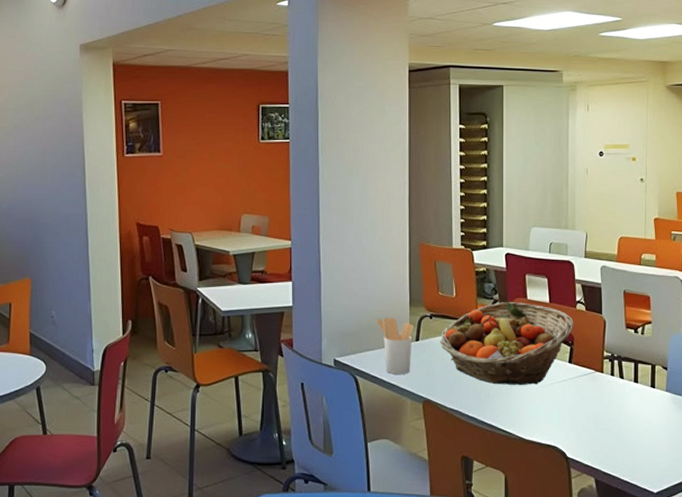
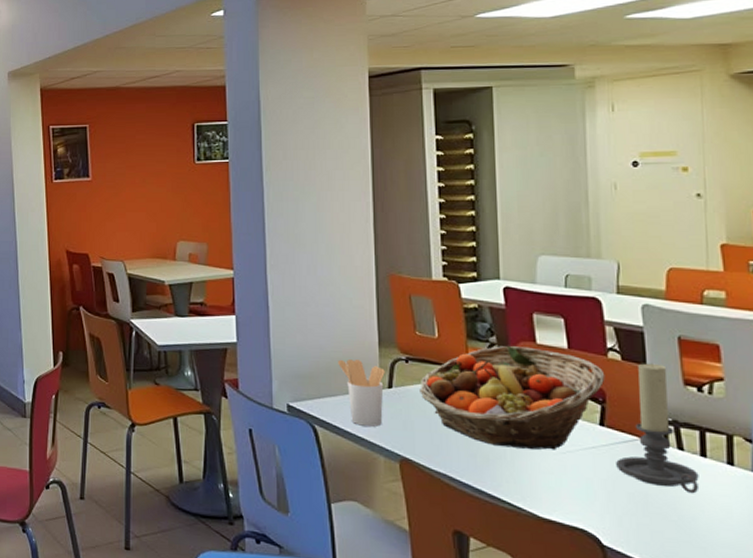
candle holder: none [579,312,633,412] -> present [616,363,699,494]

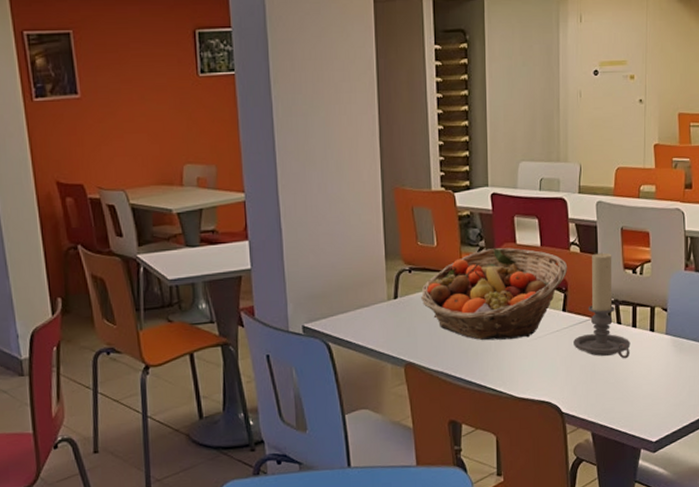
utensil holder: present [338,359,385,427] -> none [349,274,391,338]

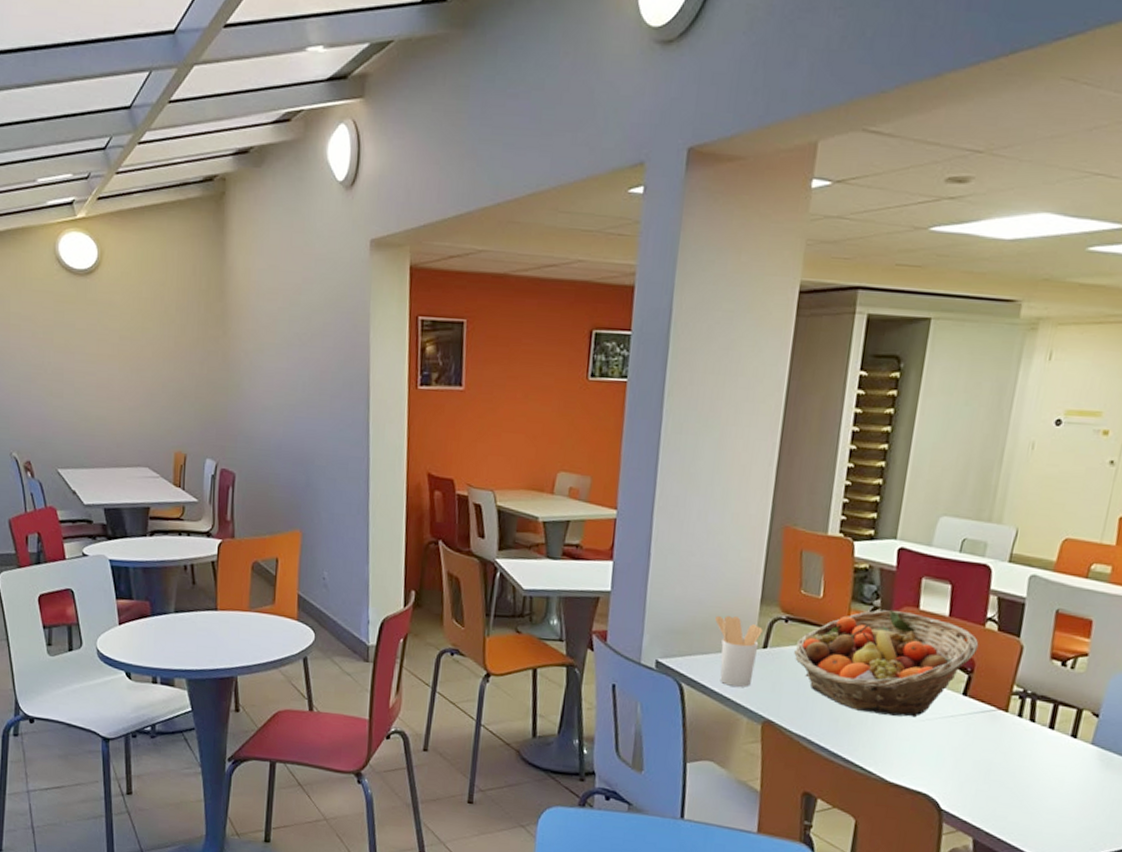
utensil holder: none [349,274,391,338] -> present [715,615,763,687]
candle holder: present [574,252,631,359] -> none [969,635,1043,764]

